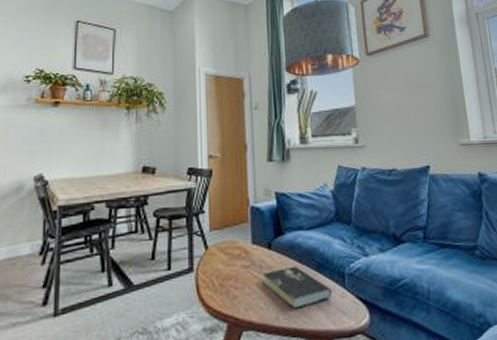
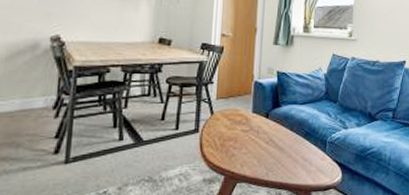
book: present [263,266,333,309] -> none [259,133,315,167]

